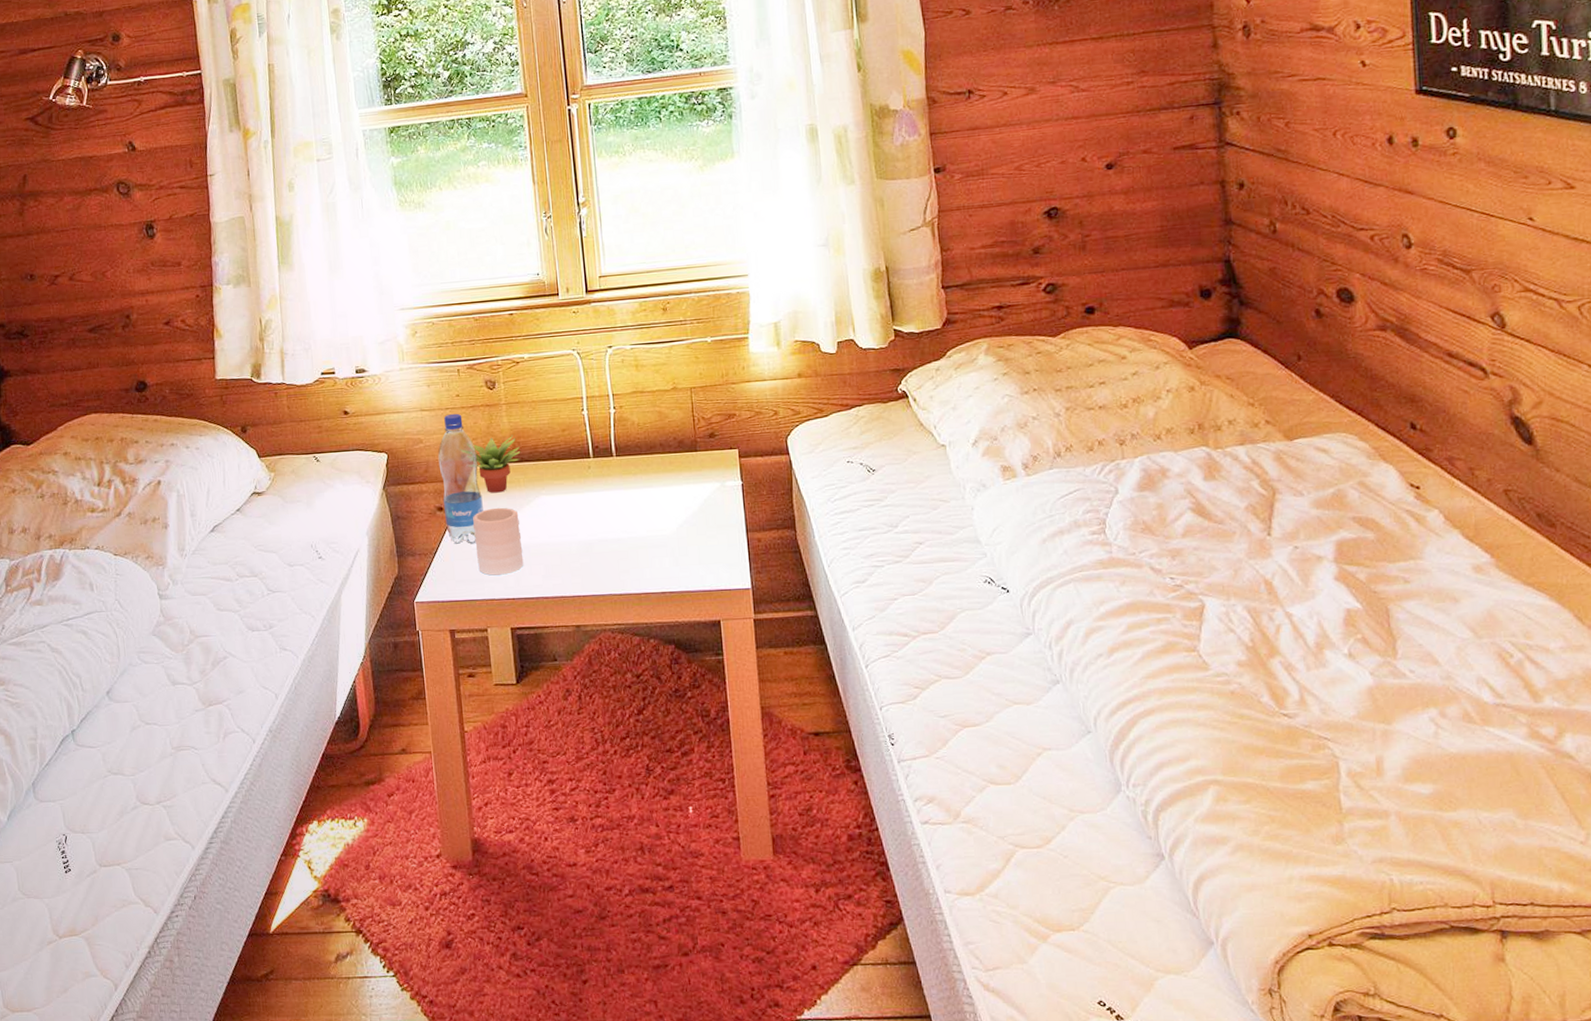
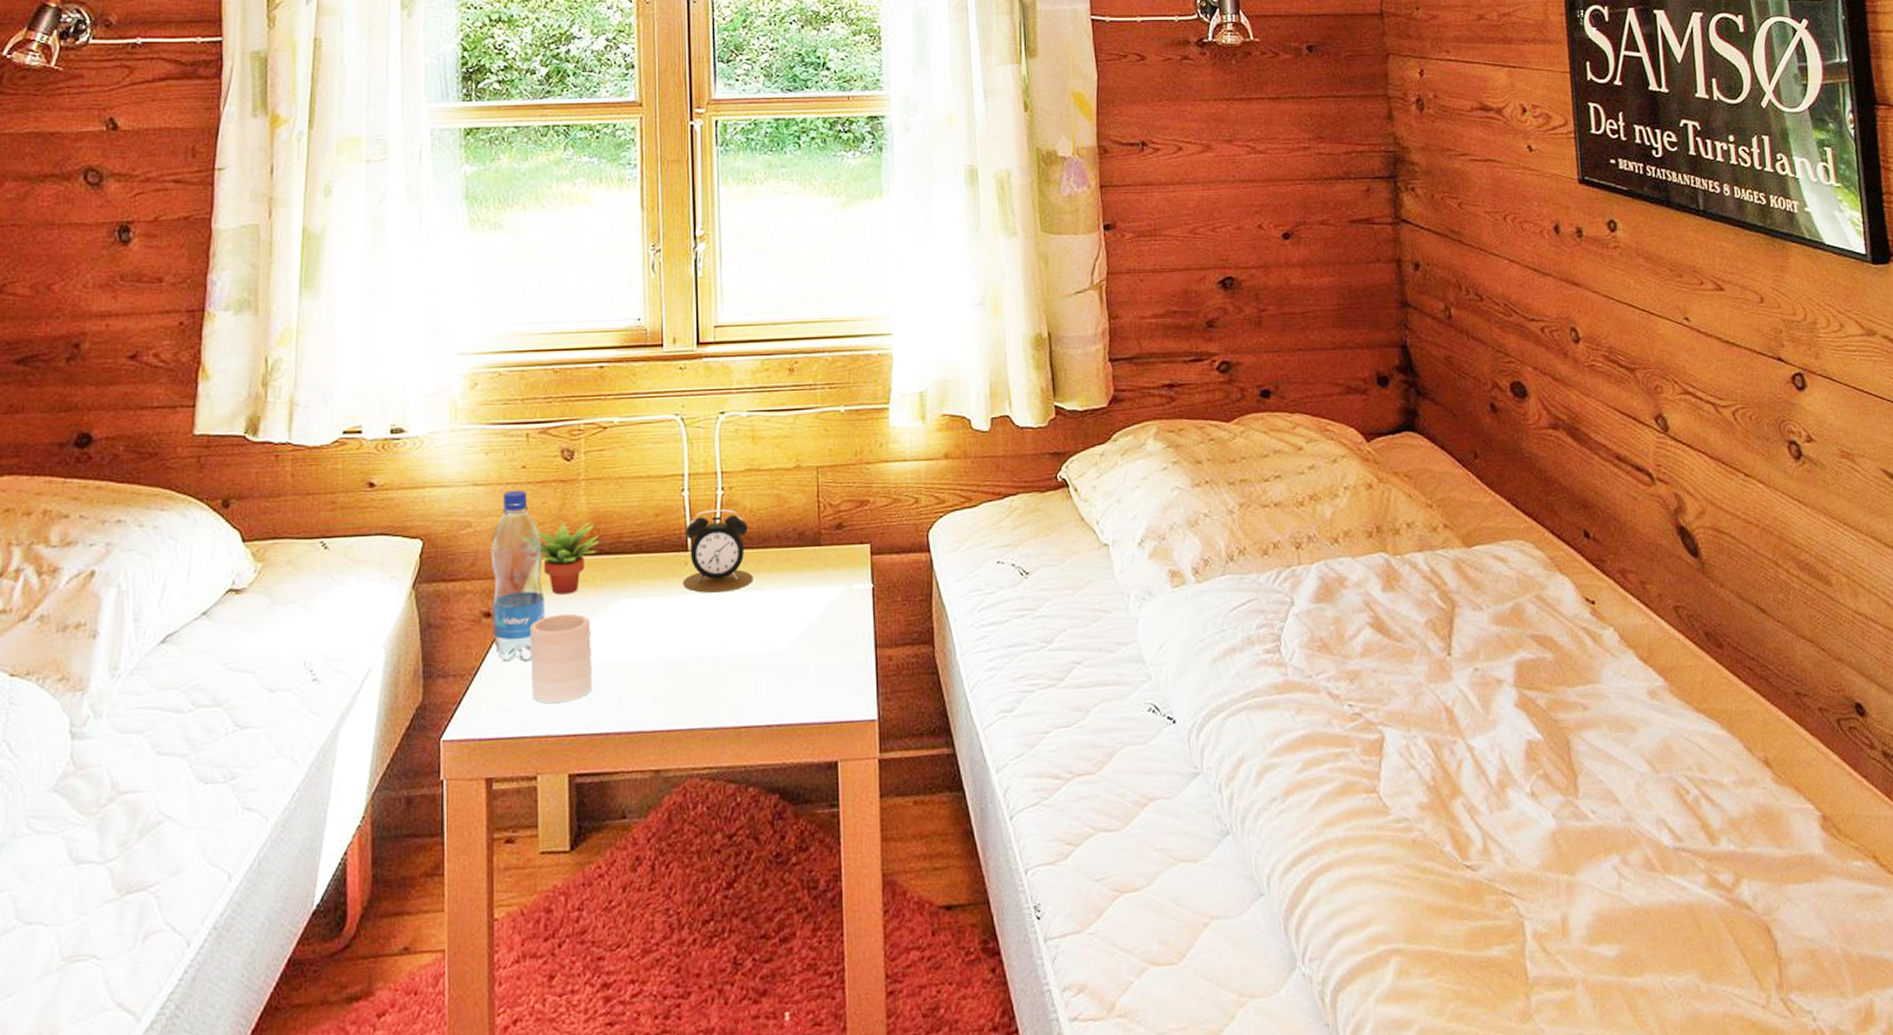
alarm clock: none [587,423,644,490] -> present [684,508,753,593]

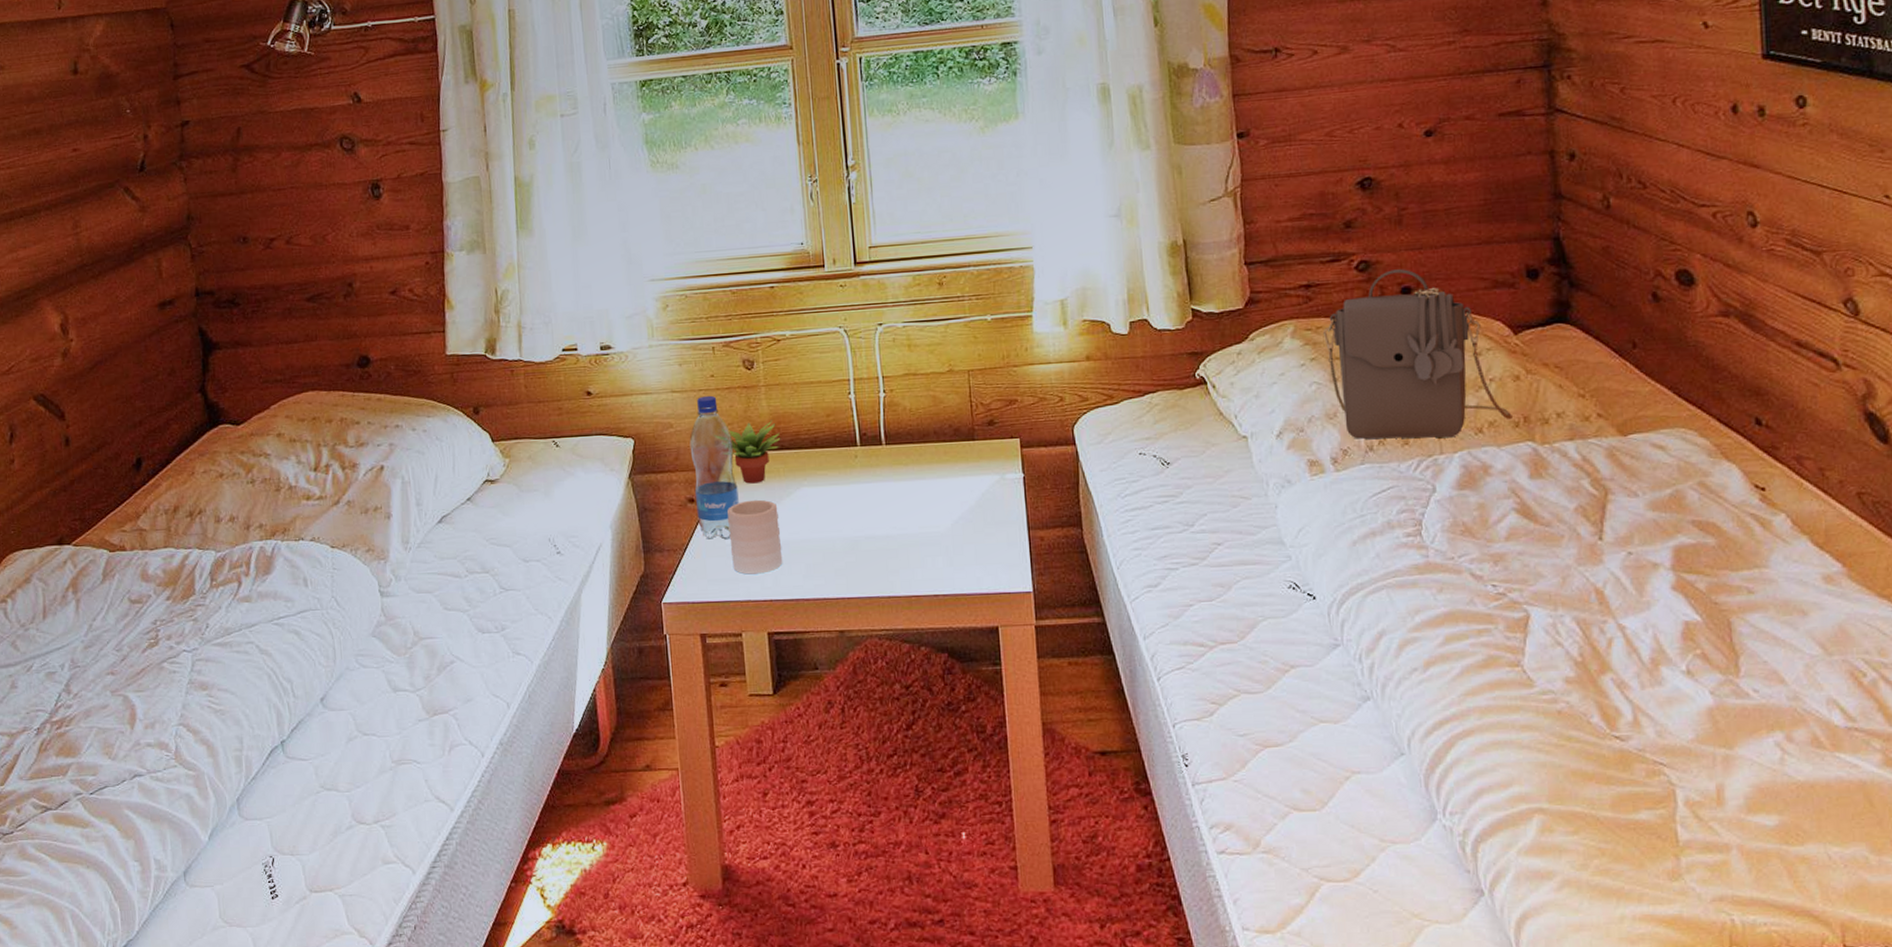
alarm clock: present [684,508,753,593] -> none [854,408,916,482]
handbag: none [1186,371,1366,548] -> present [1324,269,1512,439]

